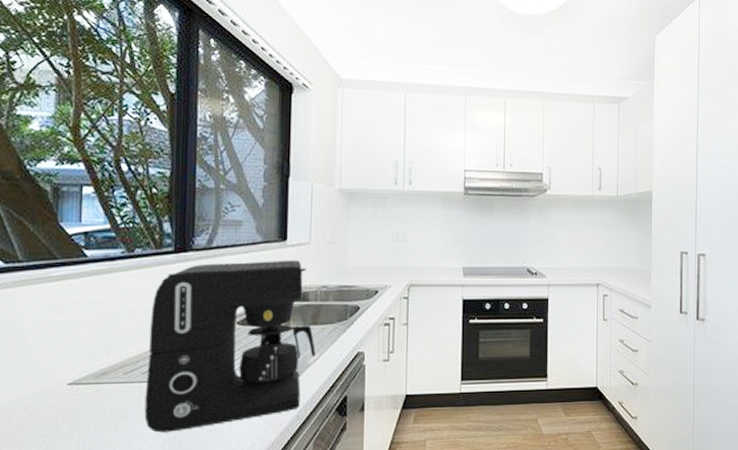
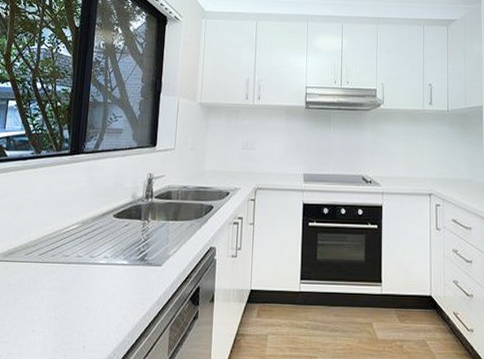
coffee maker: present [144,260,315,433] -> none [38,163,175,308]

